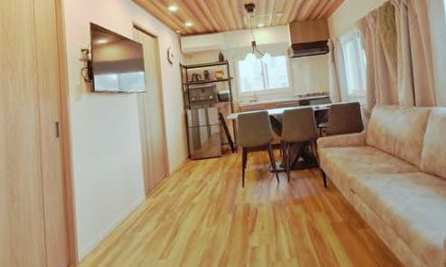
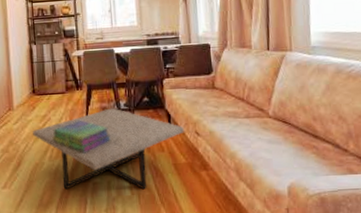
coffee table: none [189,169,340,257] -> present [33,108,184,190]
stack of books: none [209,183,268,218] -> present [52,120,111,154]

